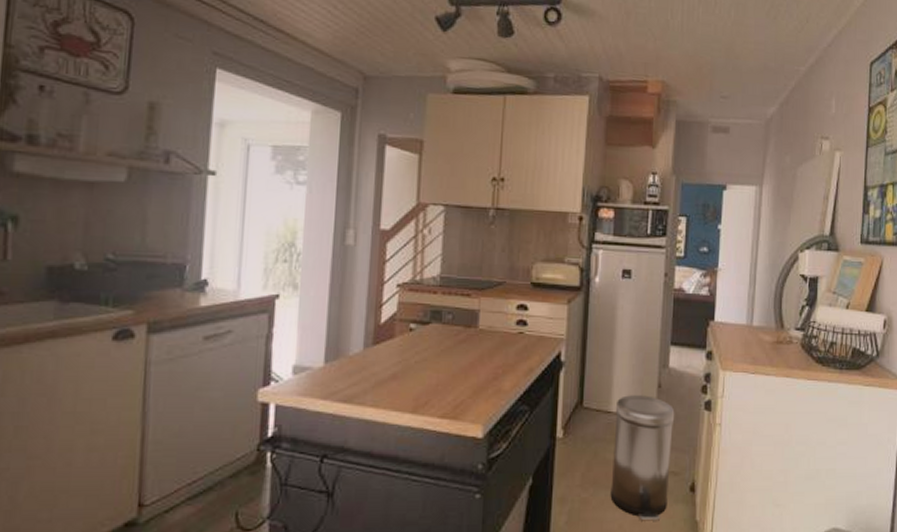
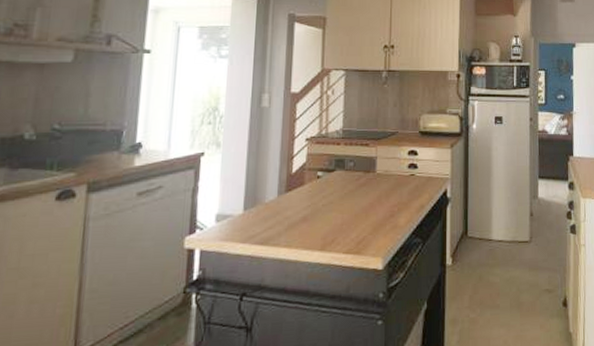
pedal bin: present [610,395,675,521] -> none [495,223,546,336]

